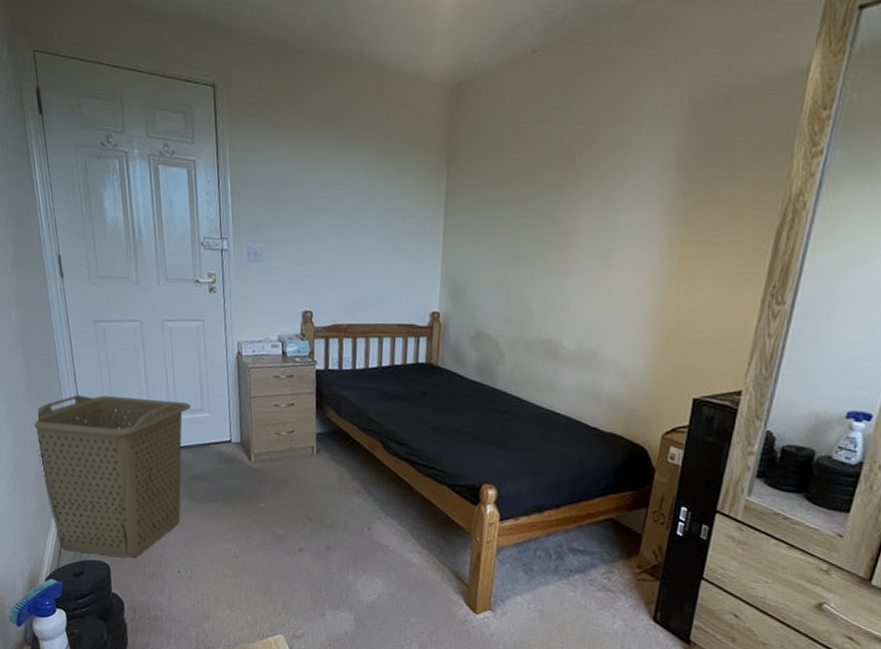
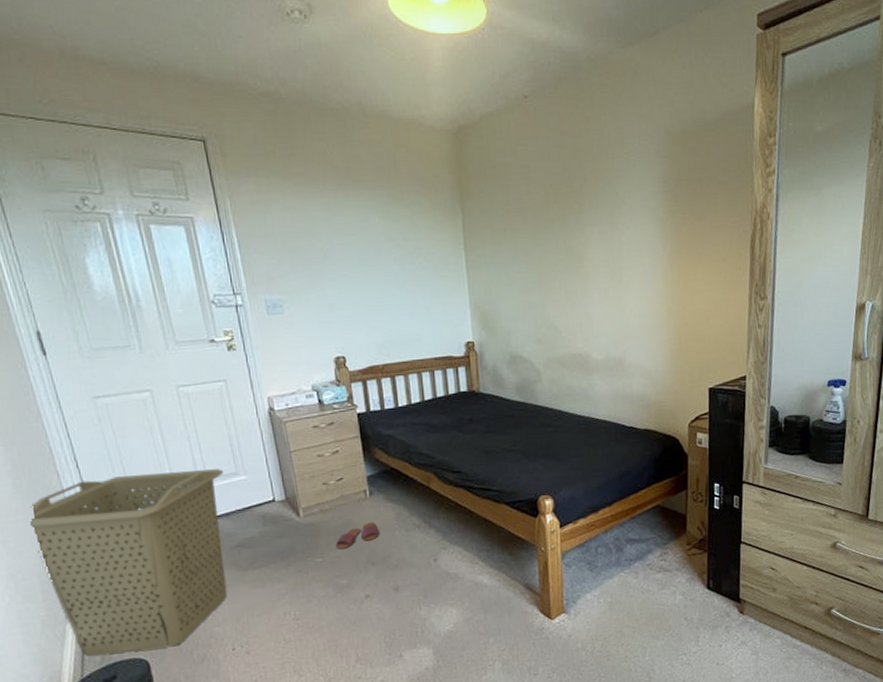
slippers: none [279,478,320,500] -> present [335,522,379,549]

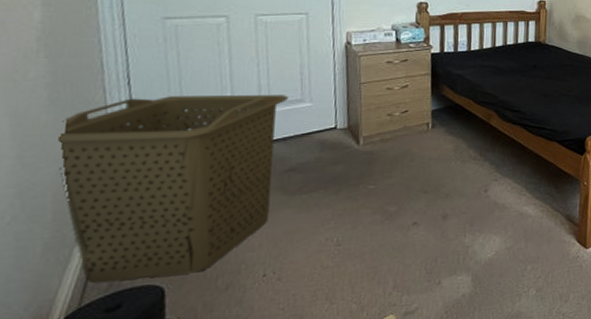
slippers: present [335,522,379,549] -> none [391,153,436,177]

